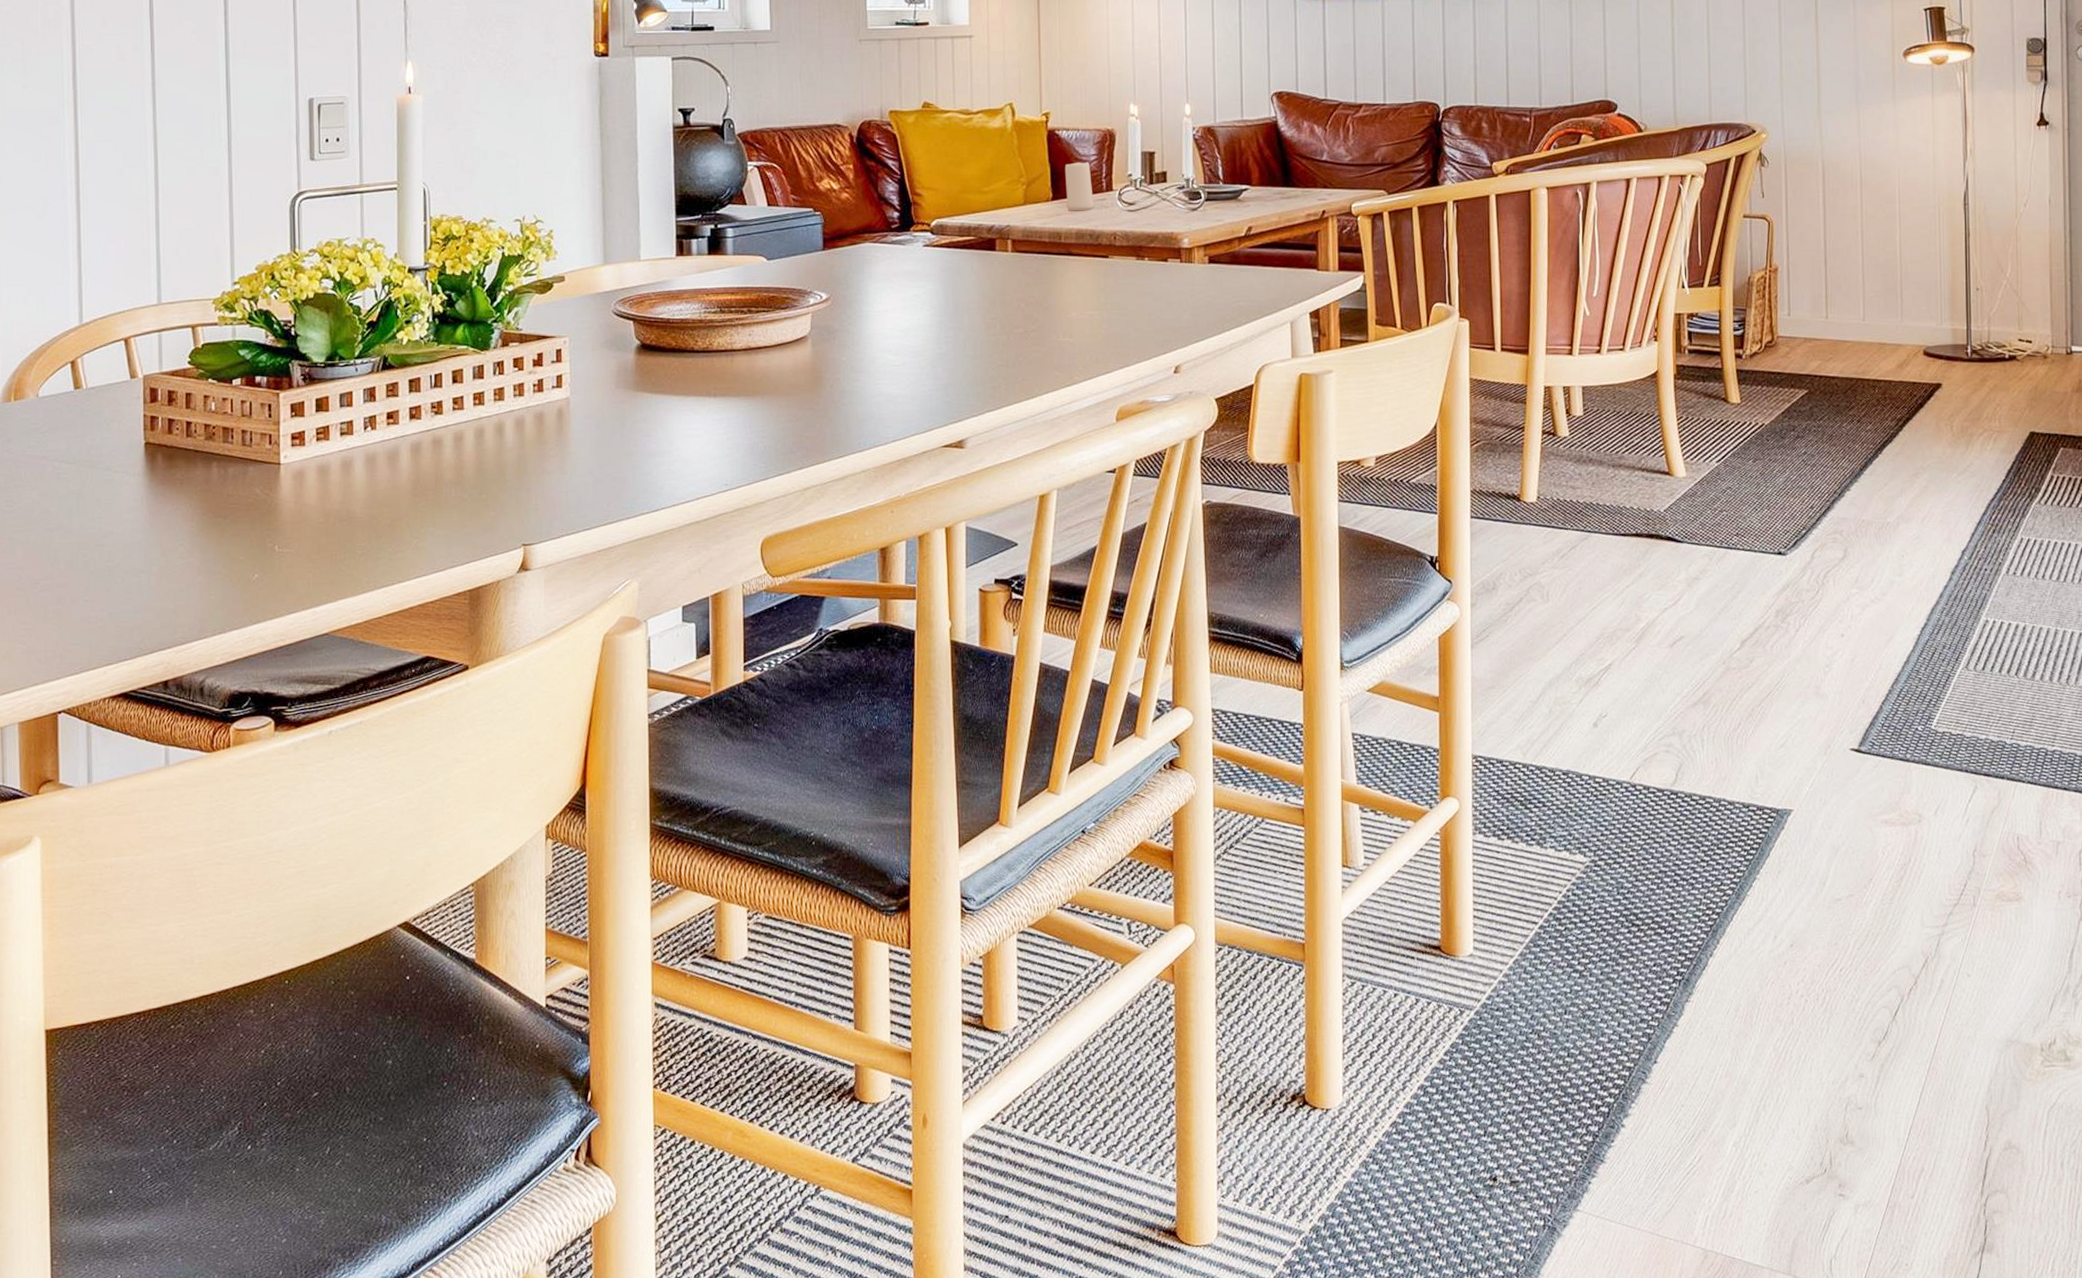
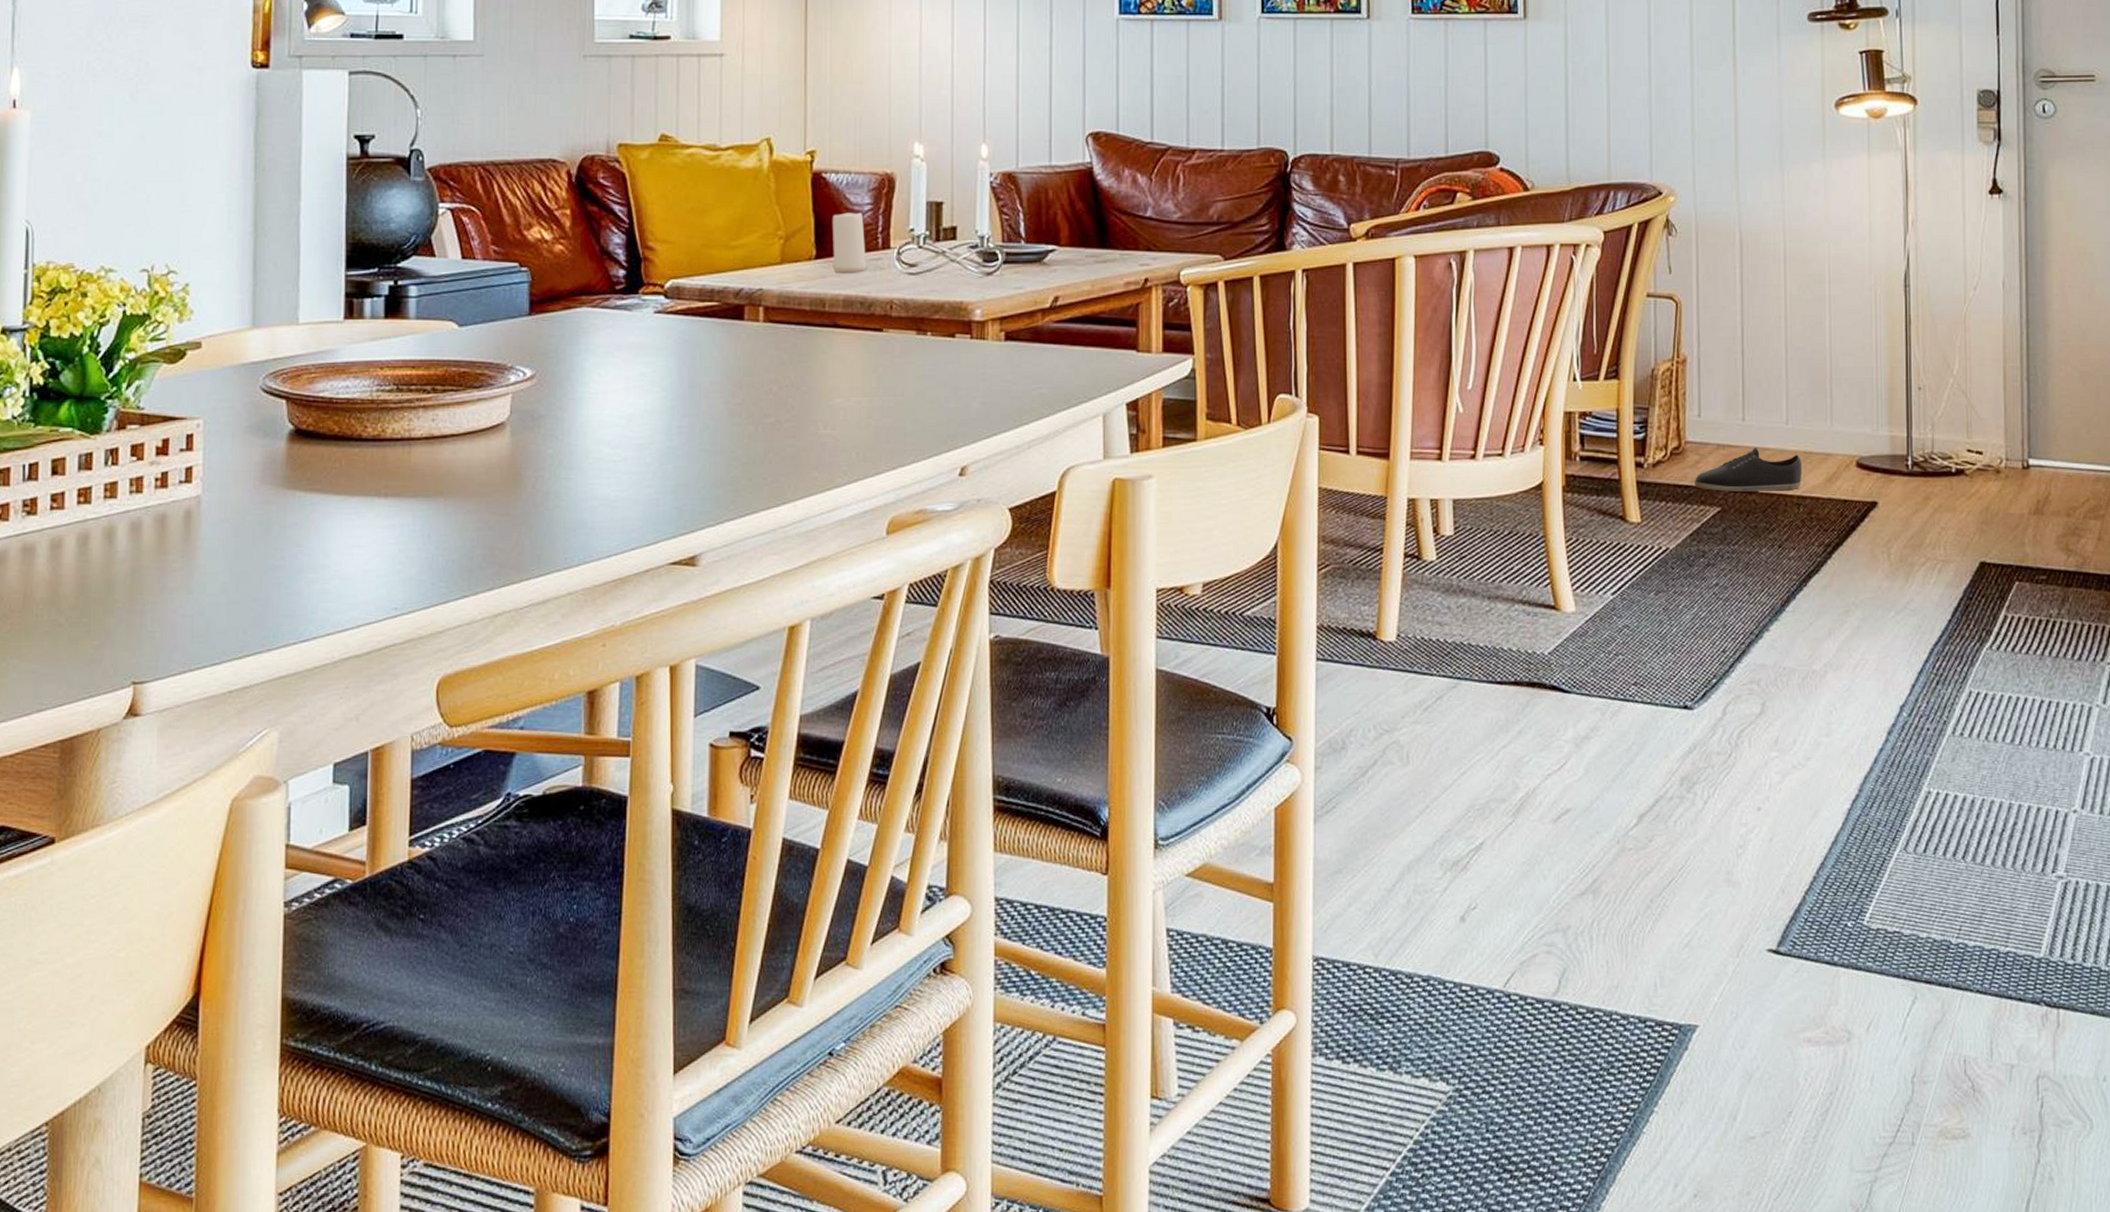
shoe: none [1786,341,1877,377] -> present [1695,448,1803,492]

